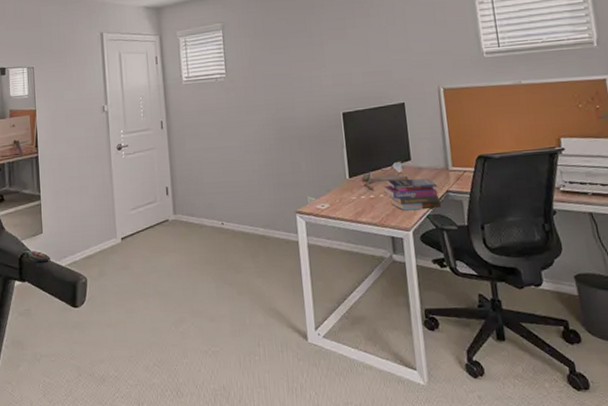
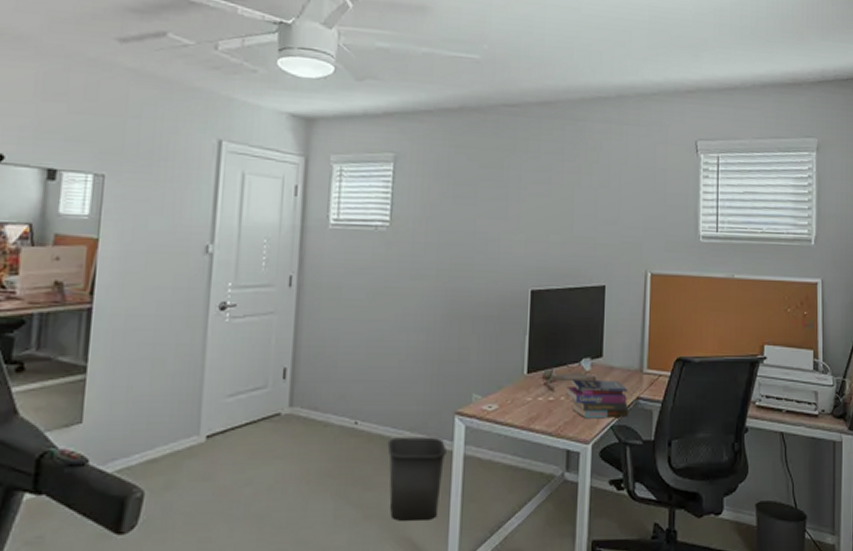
waste bin: none [248,231,294,296] -> present [387,437,447,521]

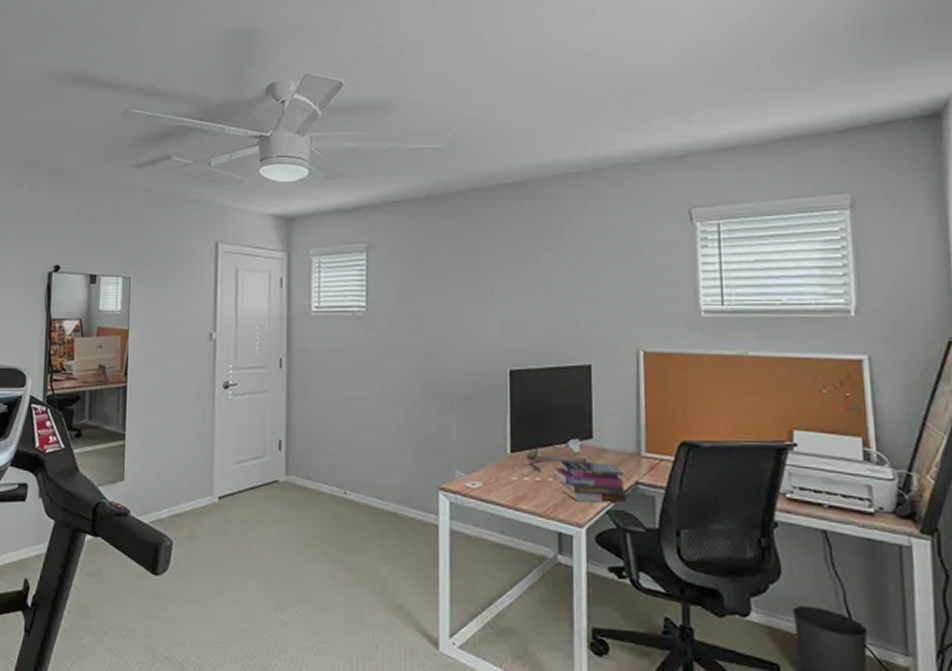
waste bin: present [387,437,447,521] -> none [375,508,432,590]

